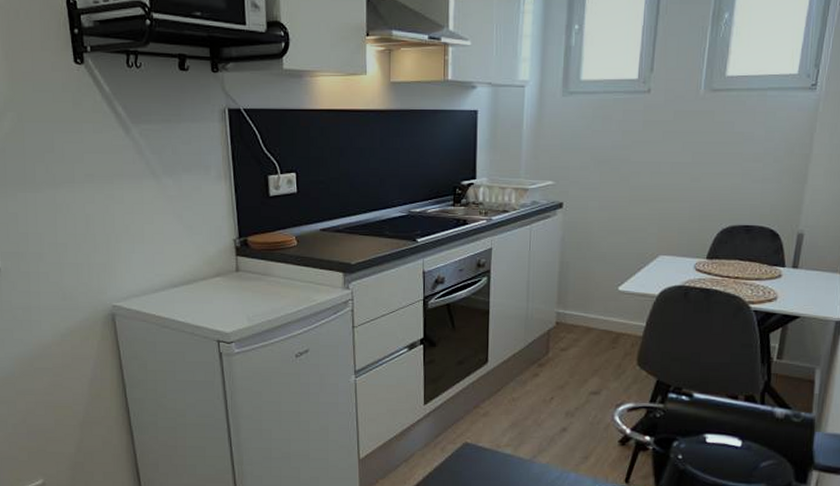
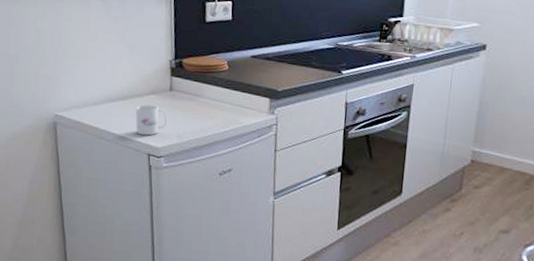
mug: none [201,288,235,321] -> present [135,104,167,136]

